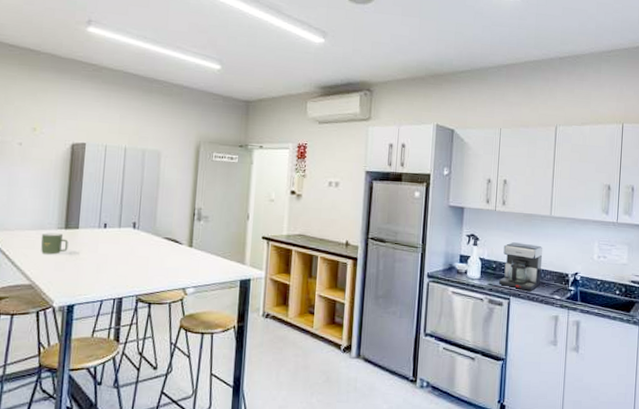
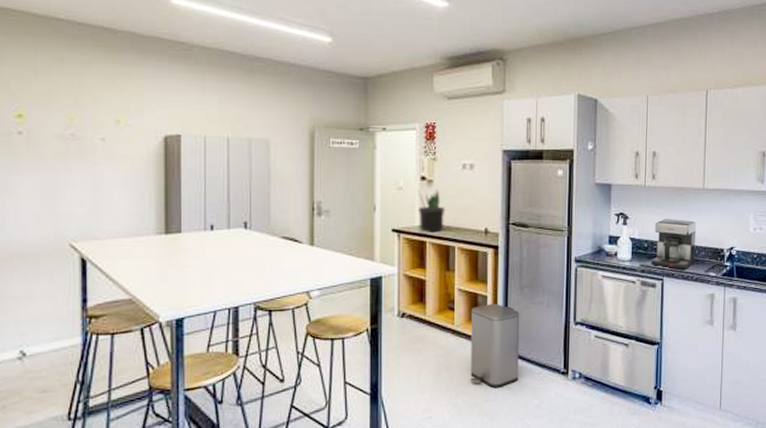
mug: present [40,233,68,256] -> none [138,239,171,265]
planter: none [287,202,311,242] -> present [418,189,446,232]
pedal bin: none [325,310,374,391] -> present [470,303,520,389]

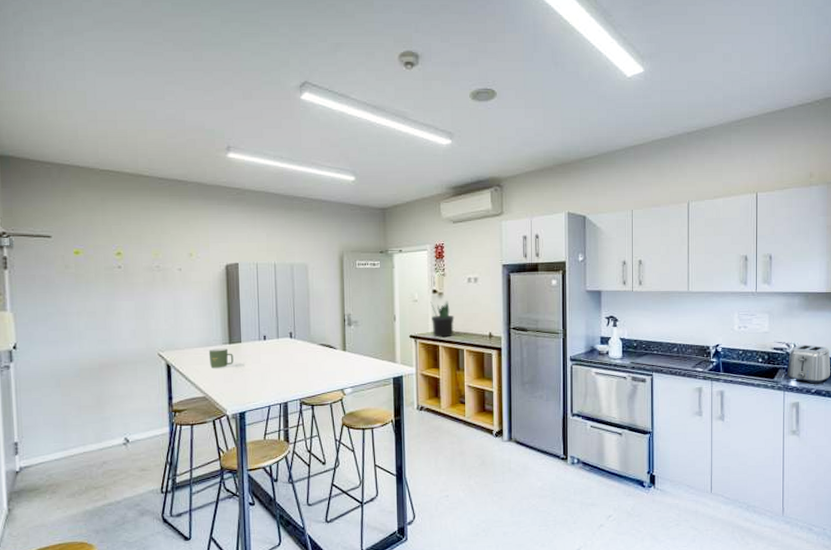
mug: none [138,239,171,265] -> present [208,348,234,369]
pedal bin: present [470,303,520,389] -> none [480,397,523,472]
coffee maker: present [650,219,697,270] -> none [640,320,683,366]

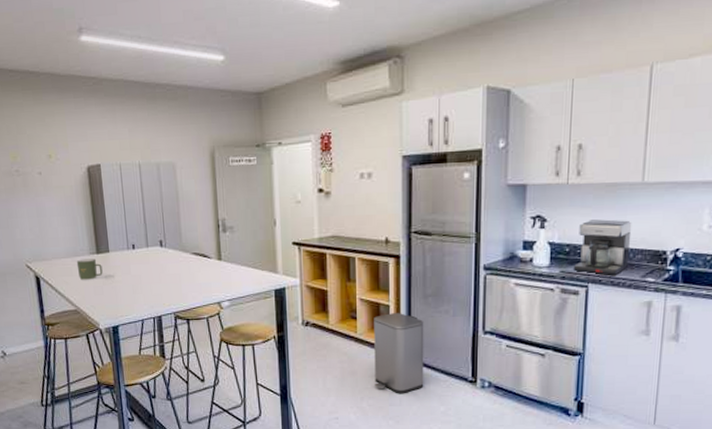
planter: present [430,301,455,338] -> none [316,201,344,244]
pedal bin: none [480,397,523,472] -> present [374,312,424,394]
coffee maker: none [640,320,683,366] -> present [573,219,632,275]

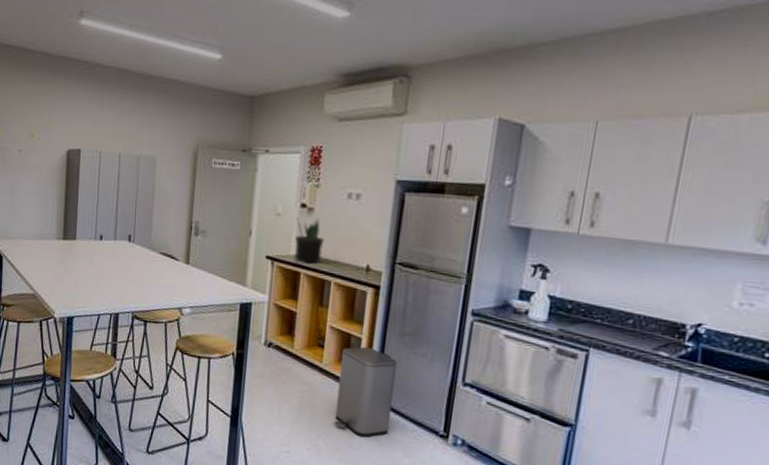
mug: present [76,258,103,281] -> none [41,243,67,266]
planter: none [316,201,344,244] -> present [295,217,325,264]
coffee maker: present [573,219,632,275] -> none [573,277,649,343]

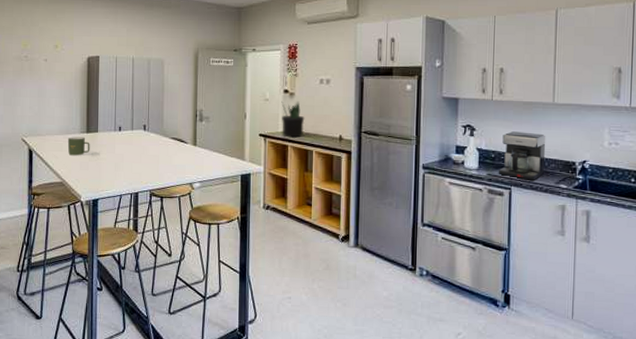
mug: none [41,243,67,266] -> present [67,137,90,157]
pedal bin: present [334,346,398,438] -> none [325,201,371,278]
coffee maker: none [573,277,649,343] -> present [498,131,546,180]

